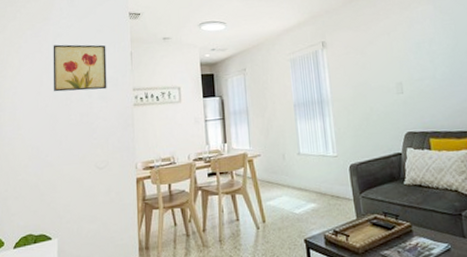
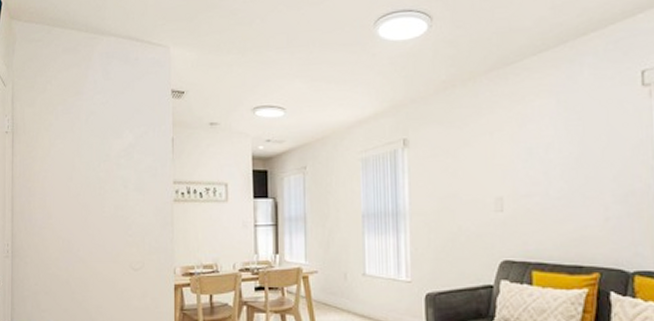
wall art: present [53,44,107,92] -> none [85,124,145,180]

